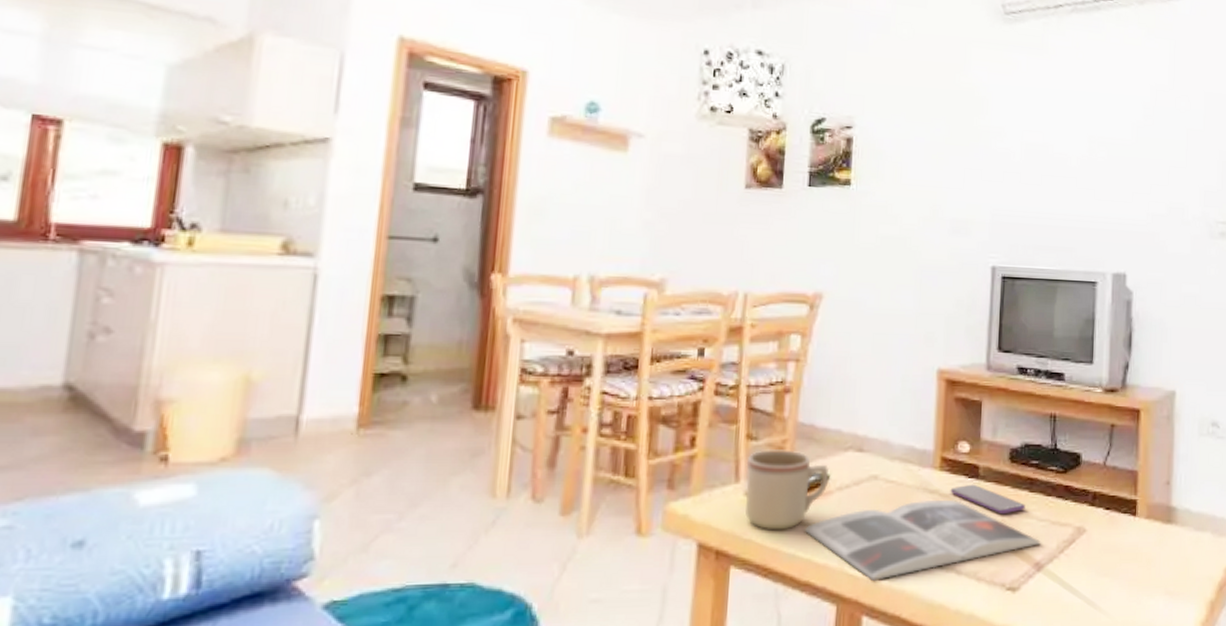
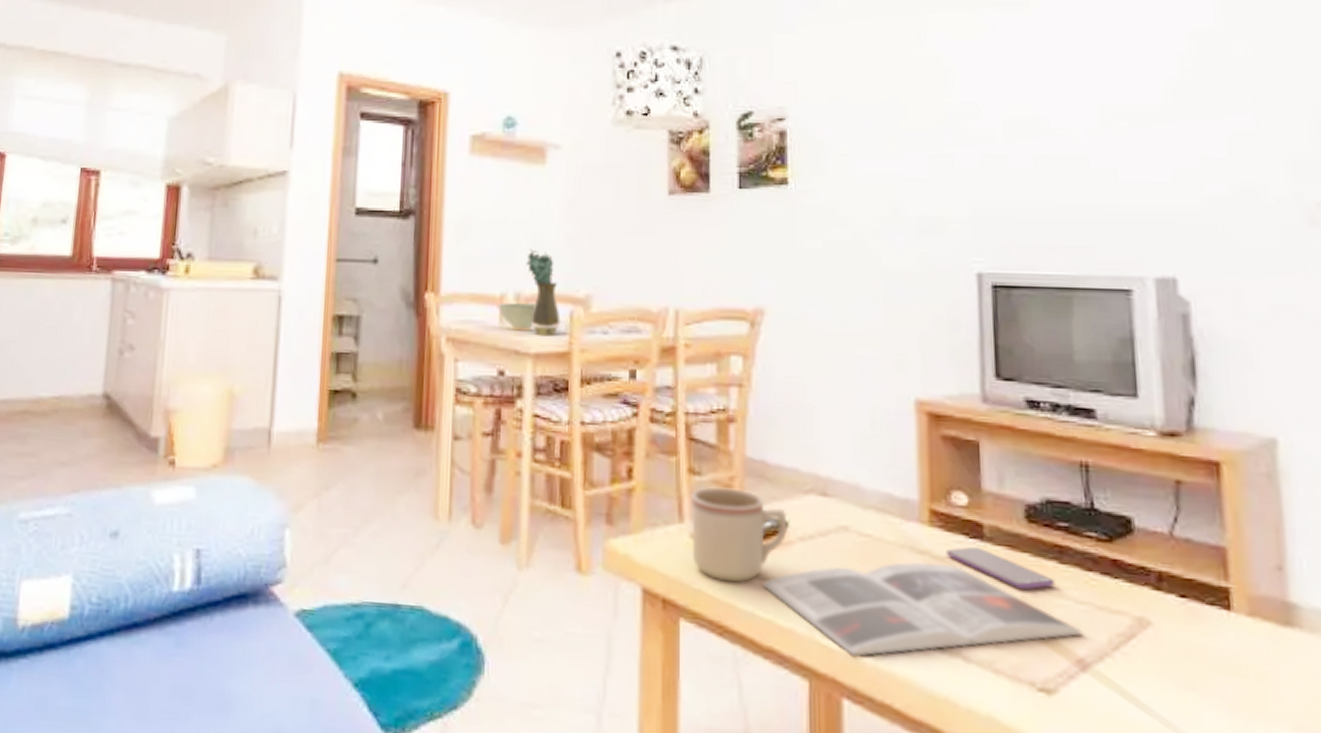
bowl: none [571,285,610,313] -> present [498,303,535,331]
vase: none [602,234,635,318] -> present [526,249,561,337]

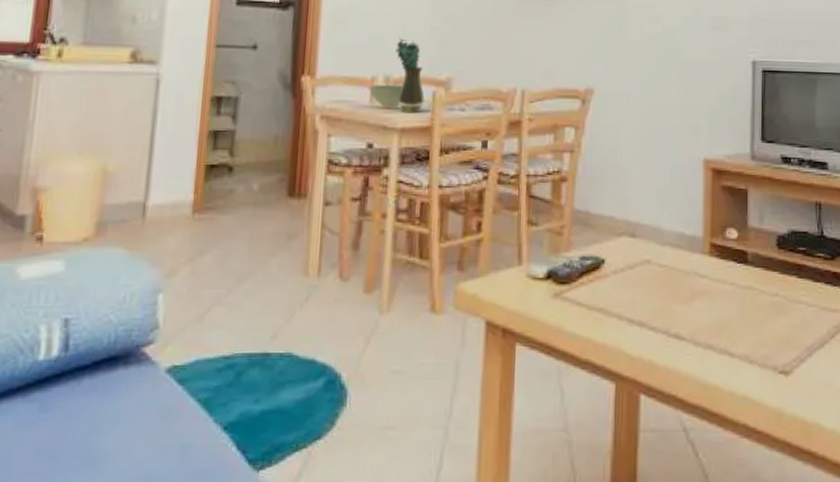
mug: present [690,487,788,581] -> none [527,235,605,309]
magazine: present [762,562,1085,657] -> none [583,284,813,361]
smartphone: present [945,546,1055,590] -> none [720,269,794,299]

